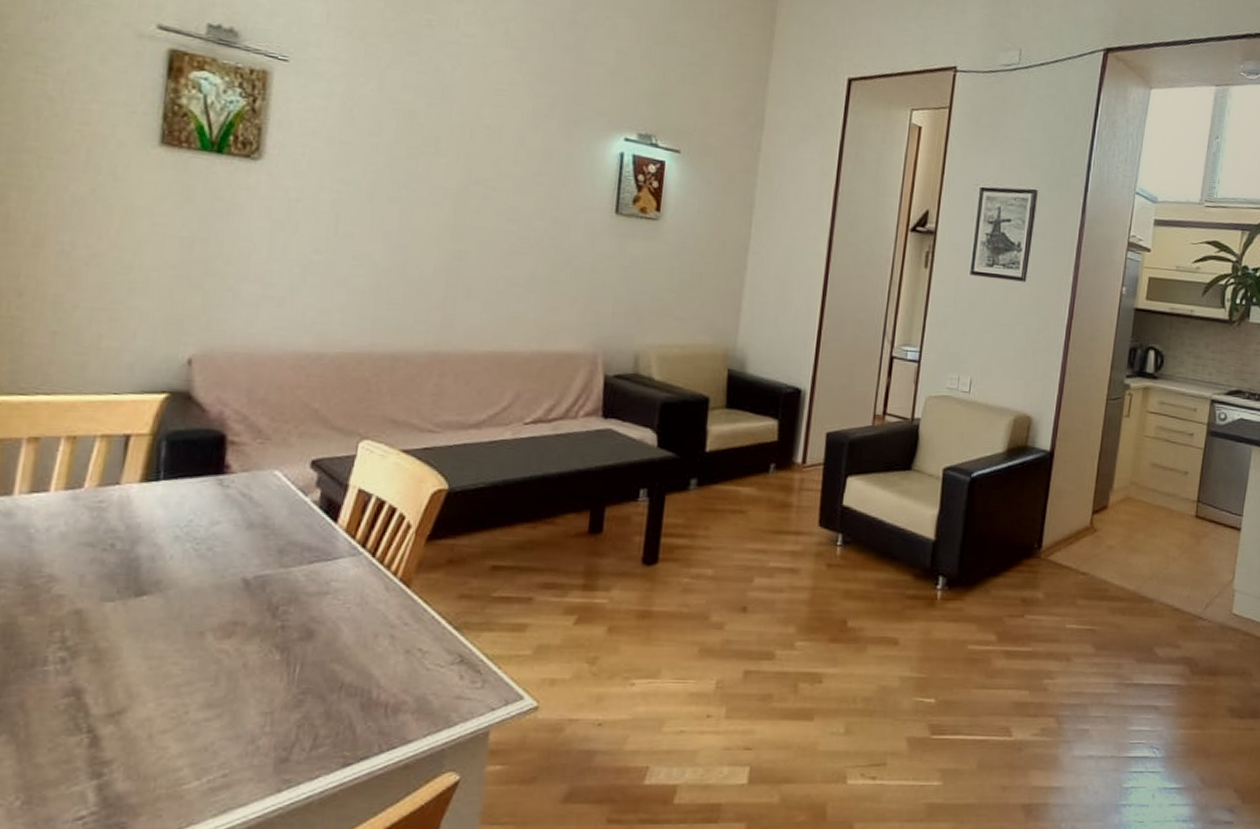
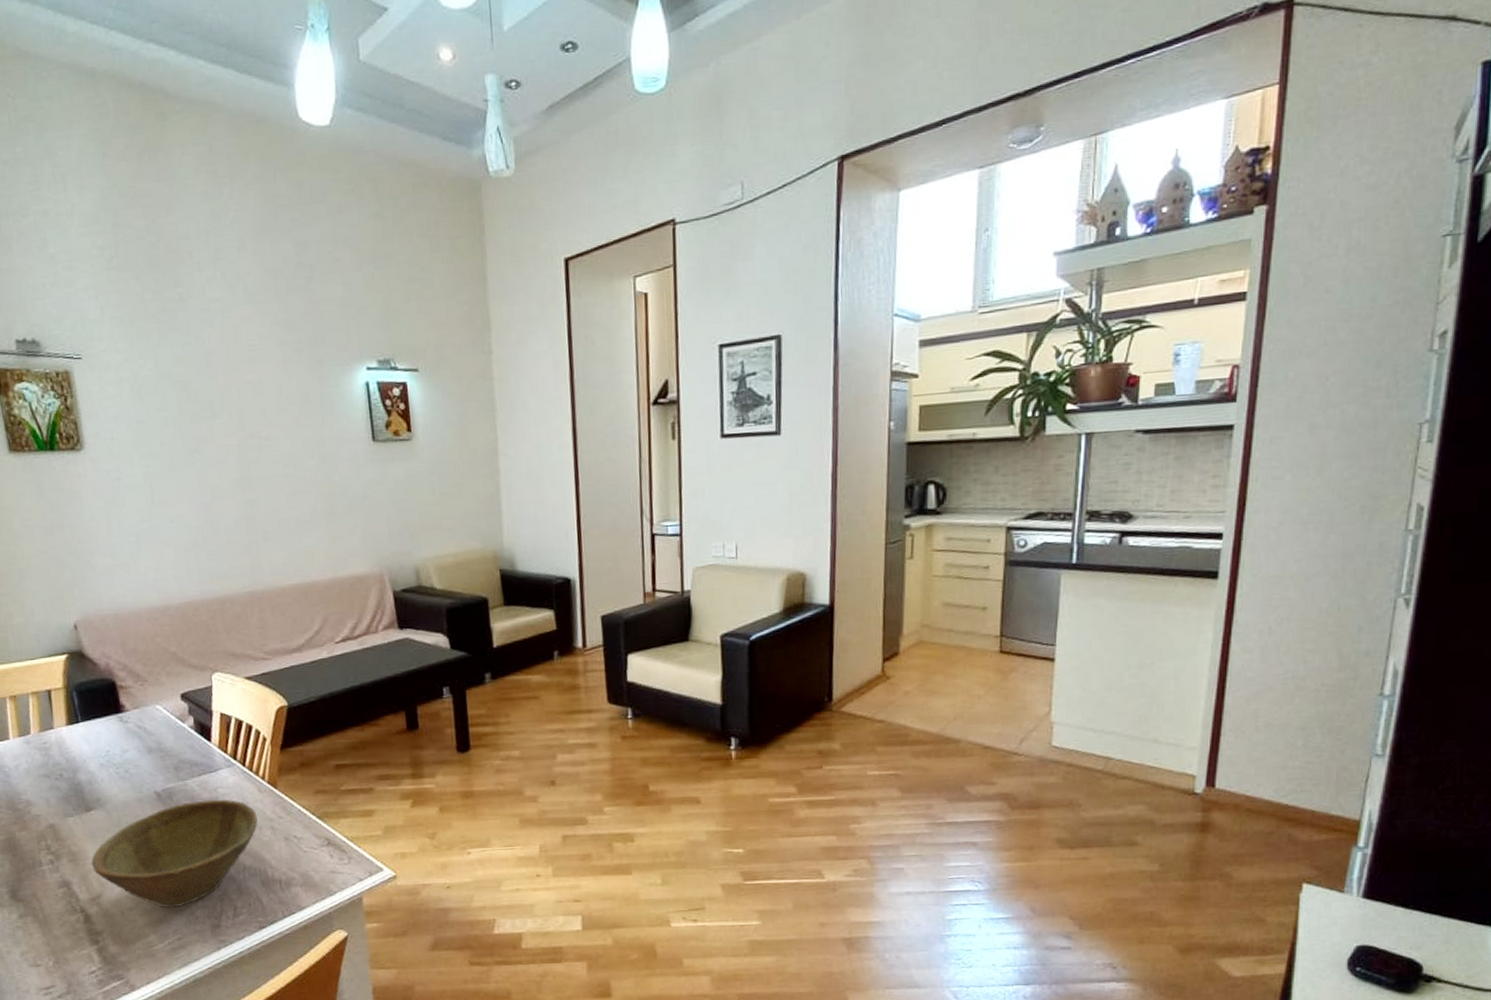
bowl: none [123,594,376,733] -> present [91,799,258,908]

